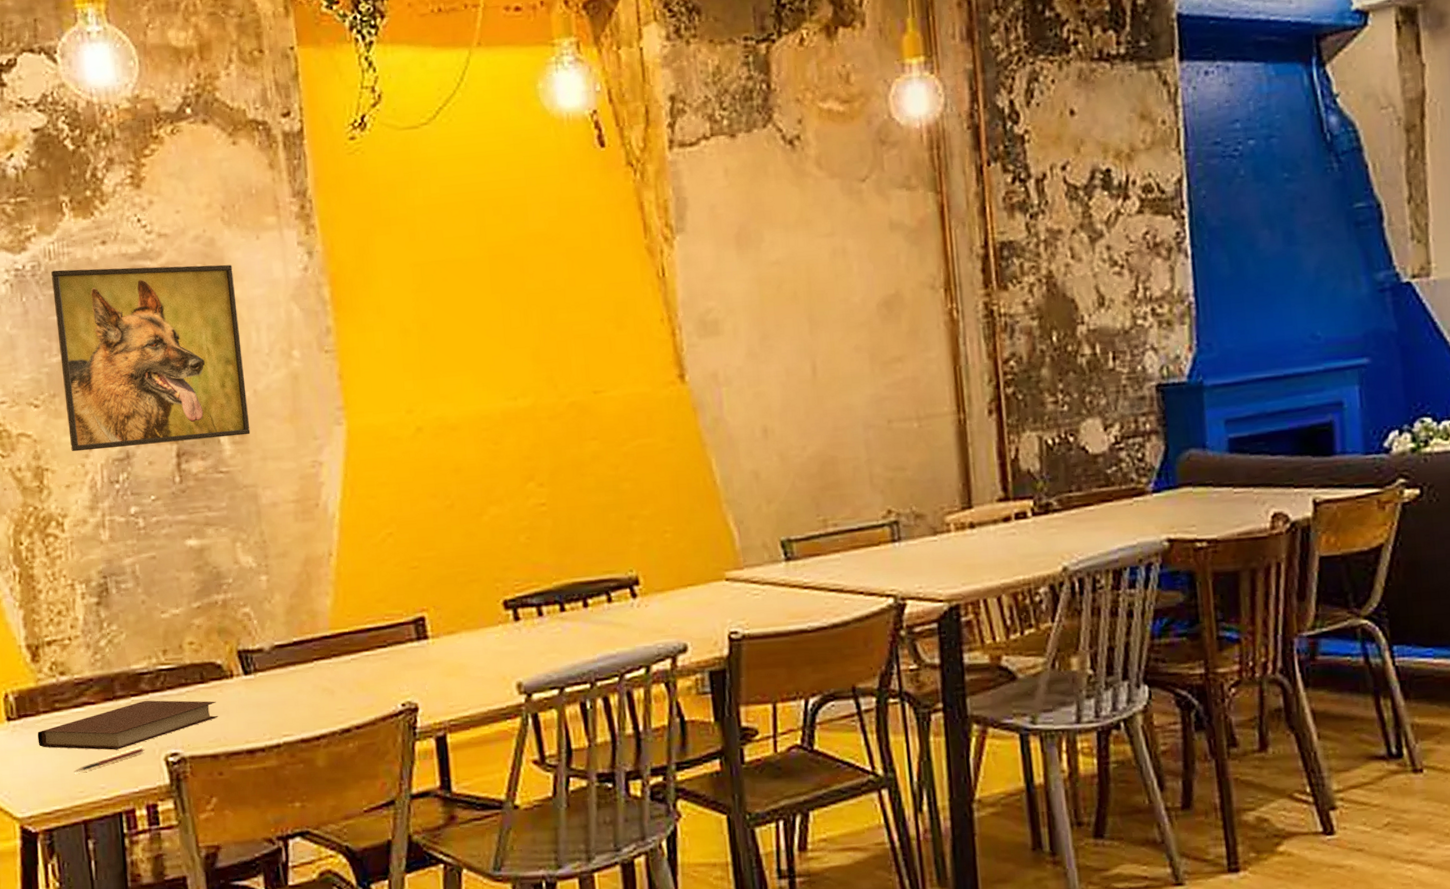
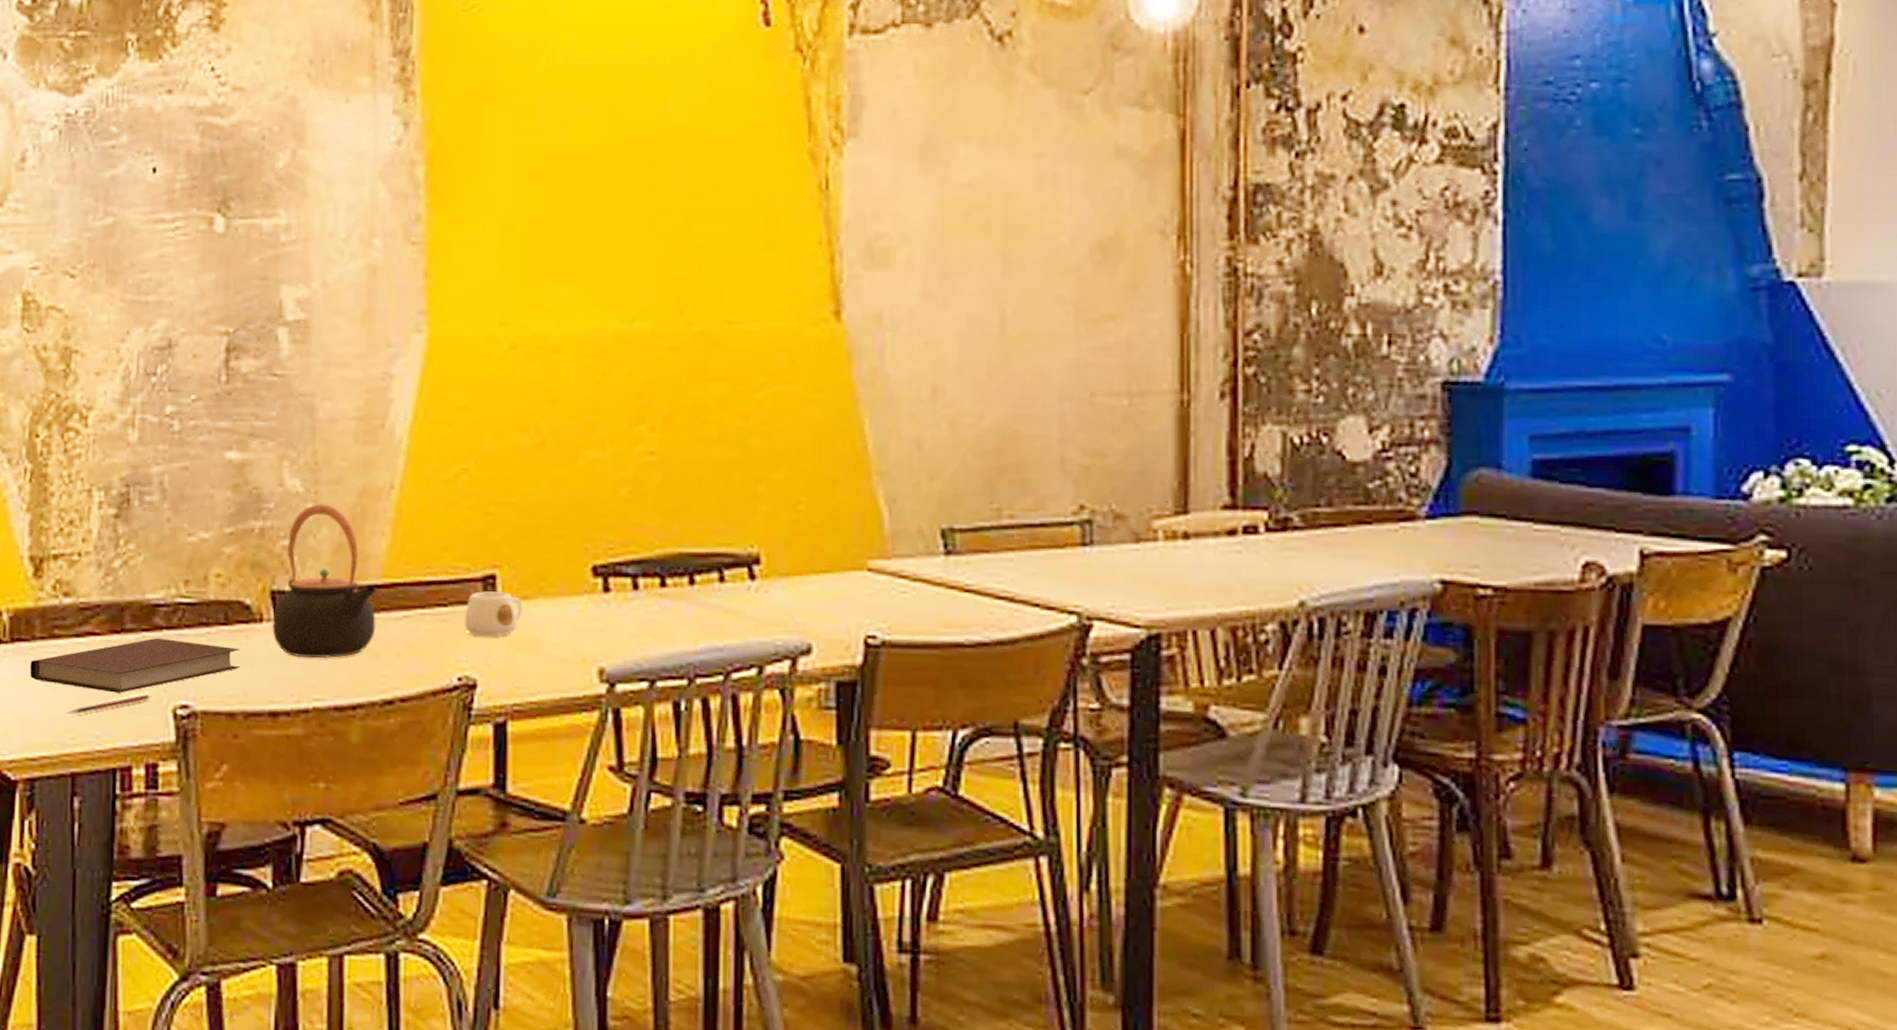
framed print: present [51,264,251,452] -> none [105,119,315,334]
teapot: none [241,574,329,703] -> present [272,503,377,659]
mug: none [402,630,450,668] -> present [464,591,523,637]

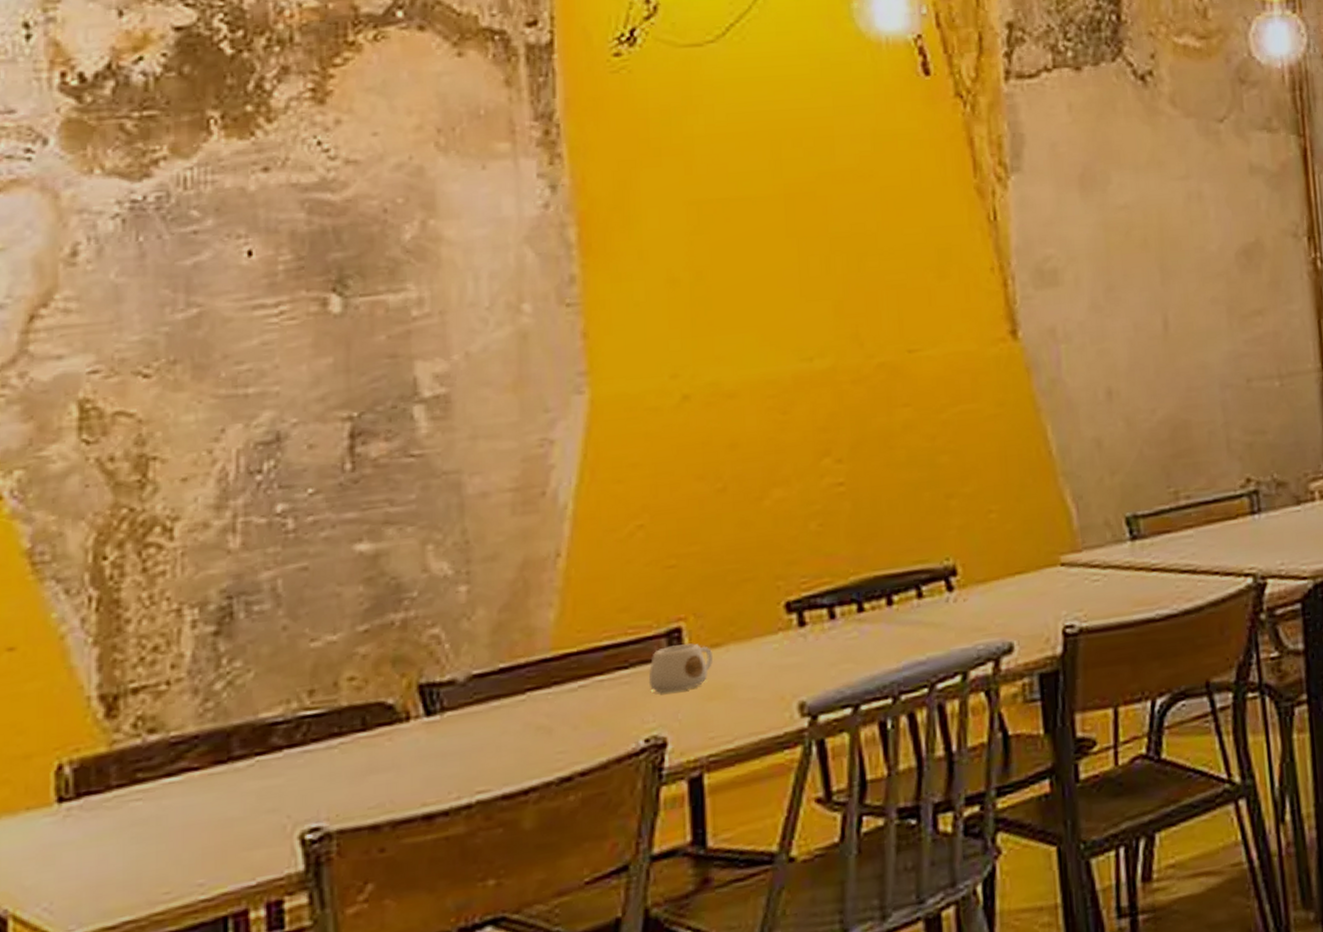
notebook: present [30,637,241,693] -> none [104,753,384,836]
pen: present [66,693,151,716] -> none [157,823,271,868]
teapot: present [272,503,377,659] -> none [422,583,547,751]

